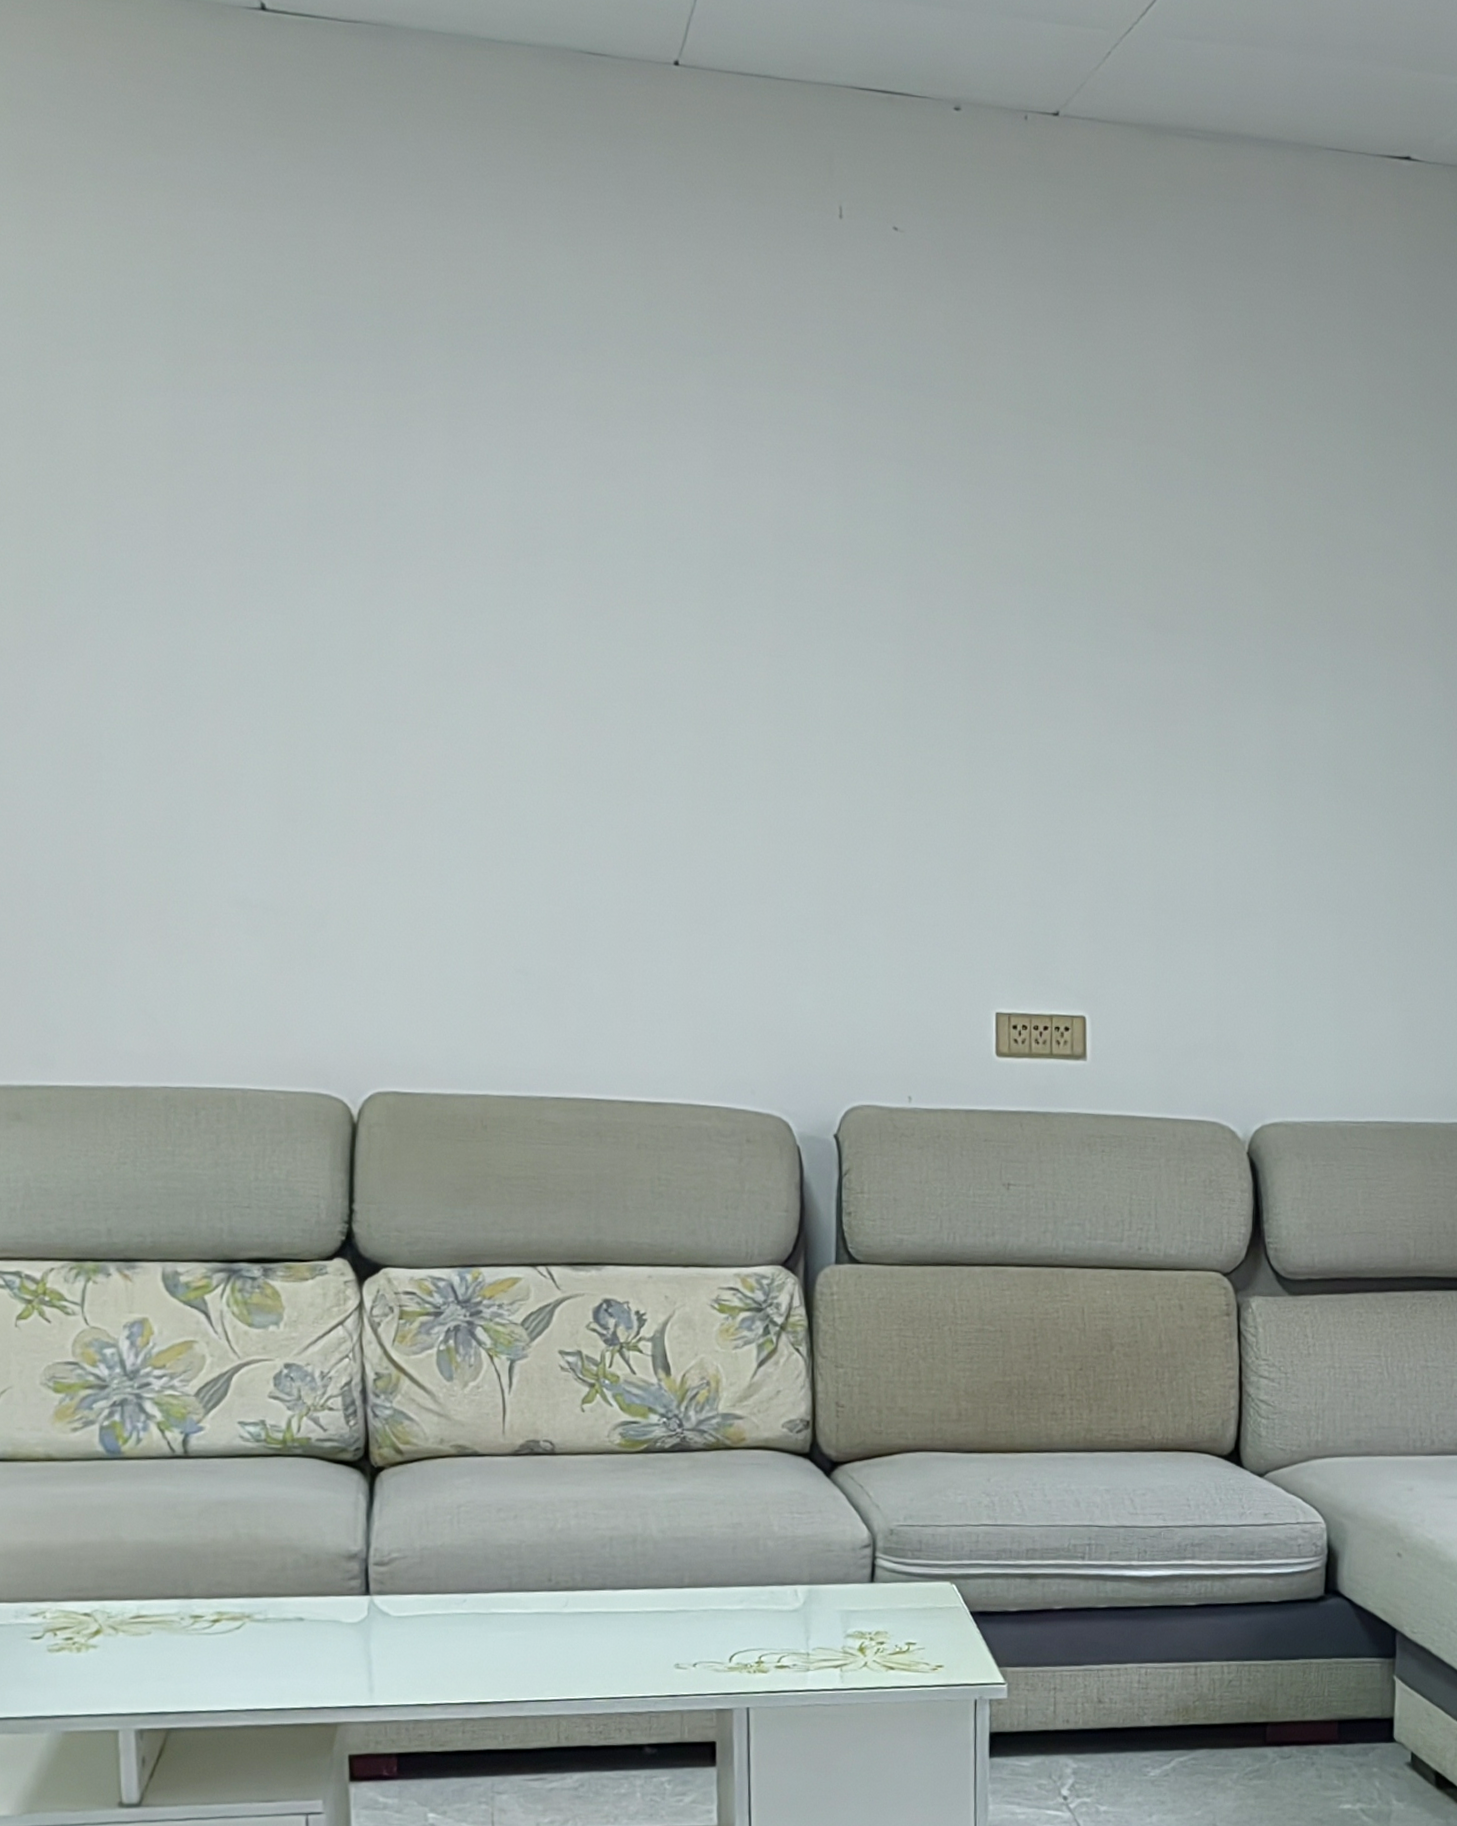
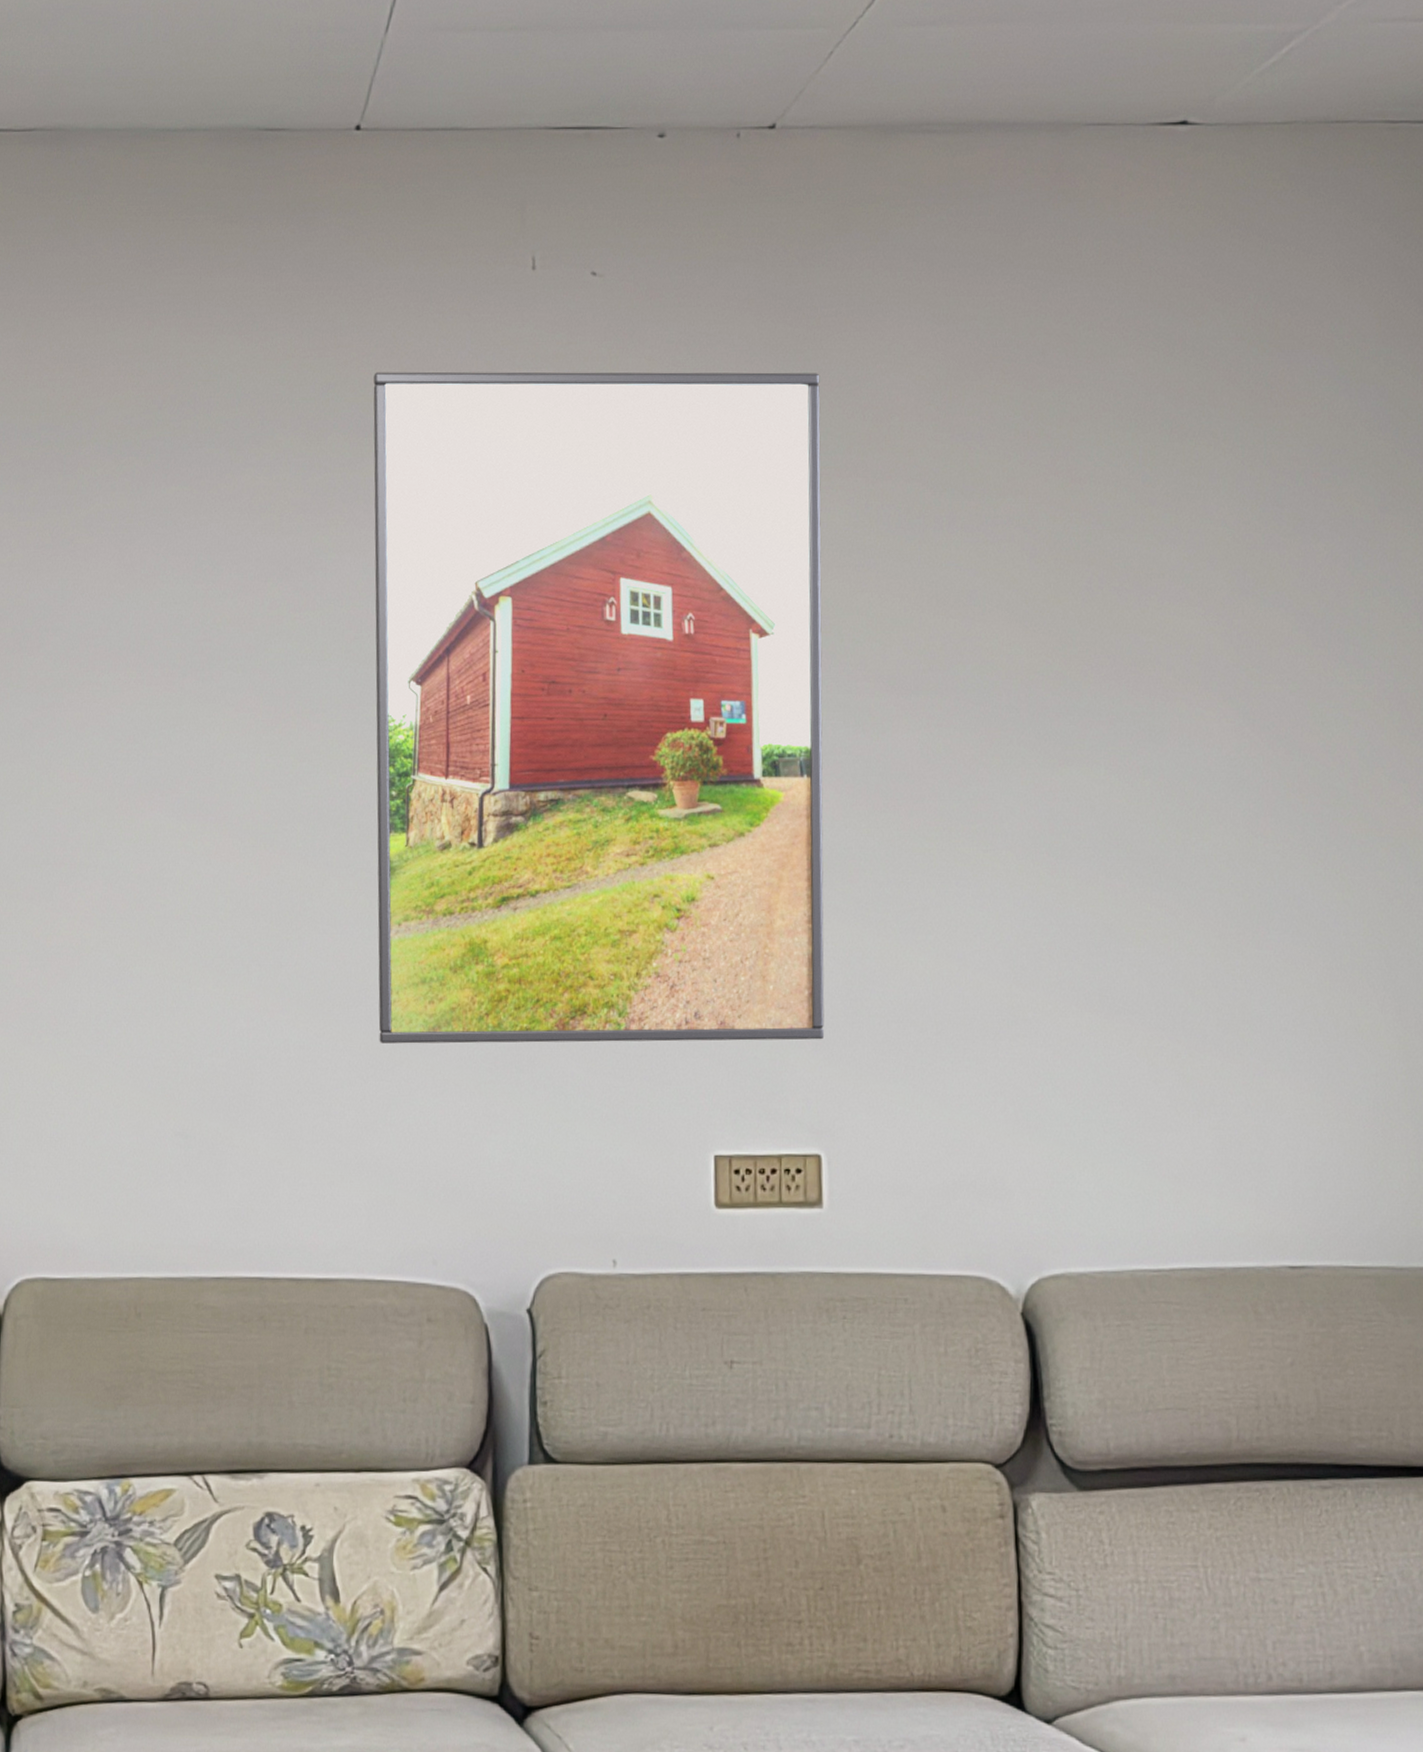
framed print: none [692,296,1095,921] -> present [373,372,825,1044]

